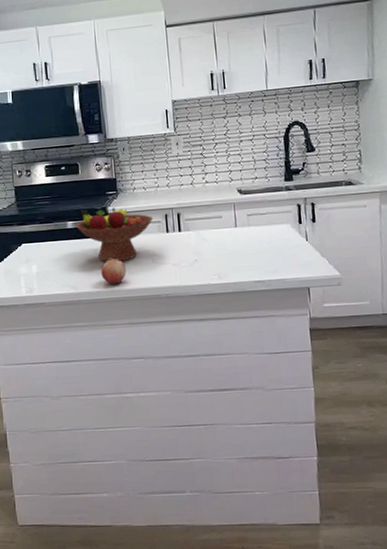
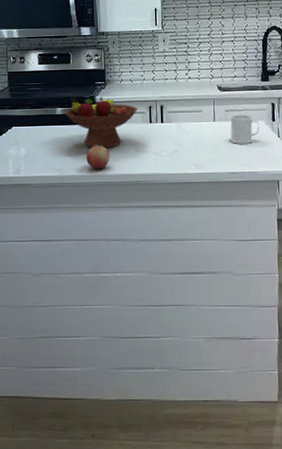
mug: none [253,218,286,250] -> present [230,115,260,144]

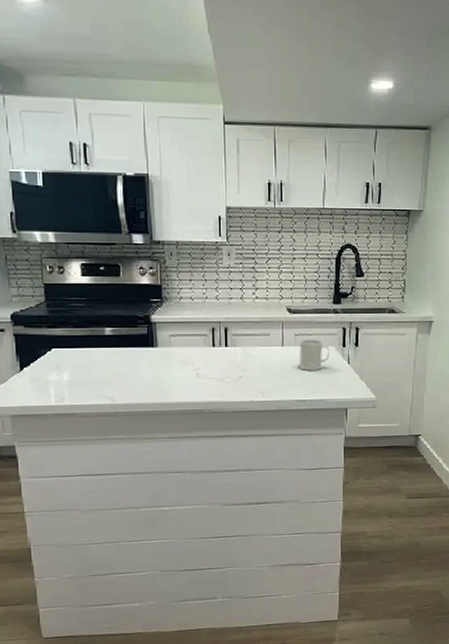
fruit bowl: present [64,97,138,148] -> none [114,316,200,374]
fruit: present [86,145,110,169] -> none [141,371,168,397]

